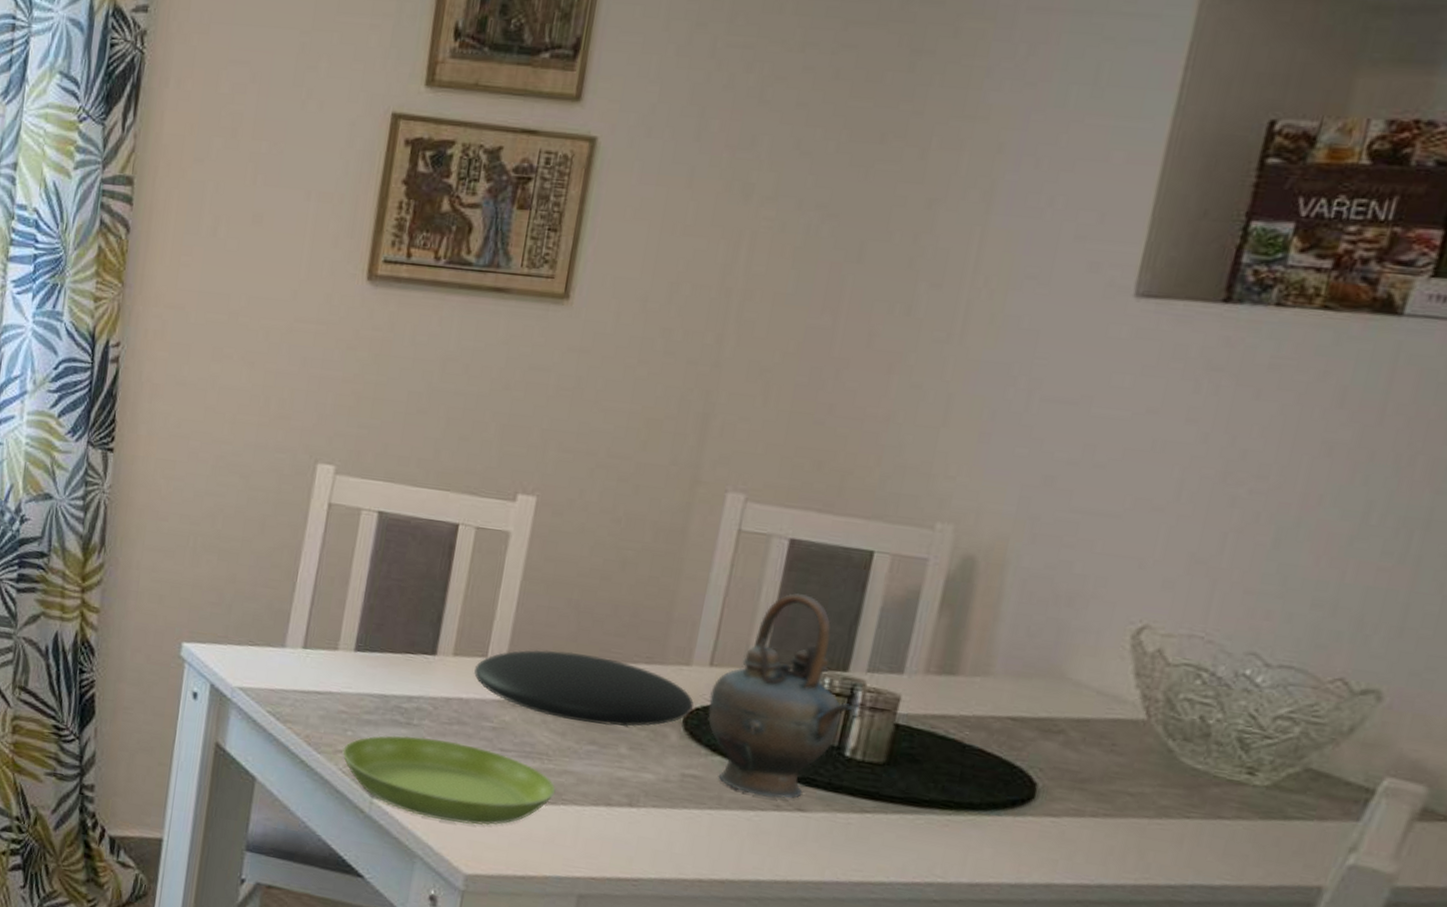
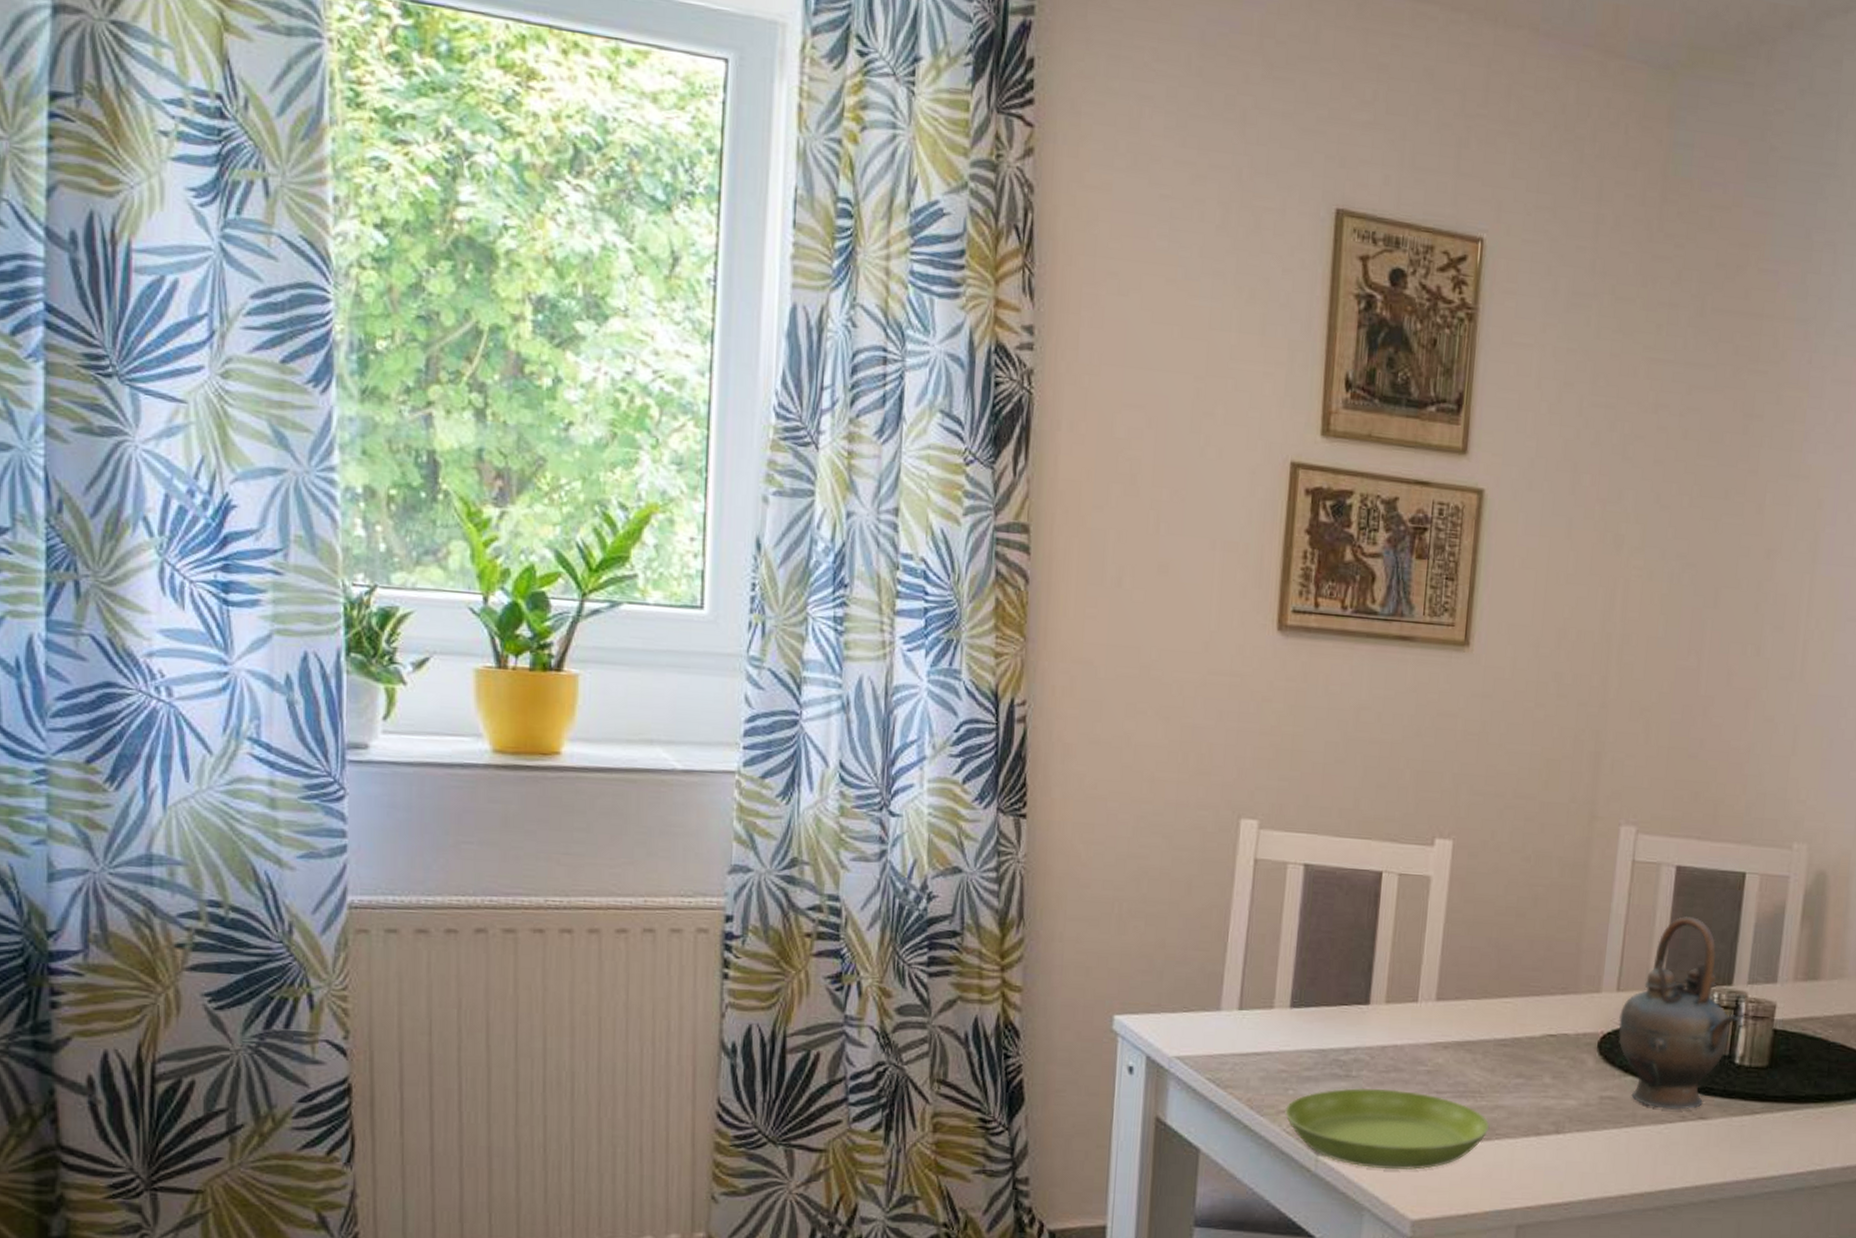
plate: present [474,649,694,728] -> none [1407,989,1606,1058]

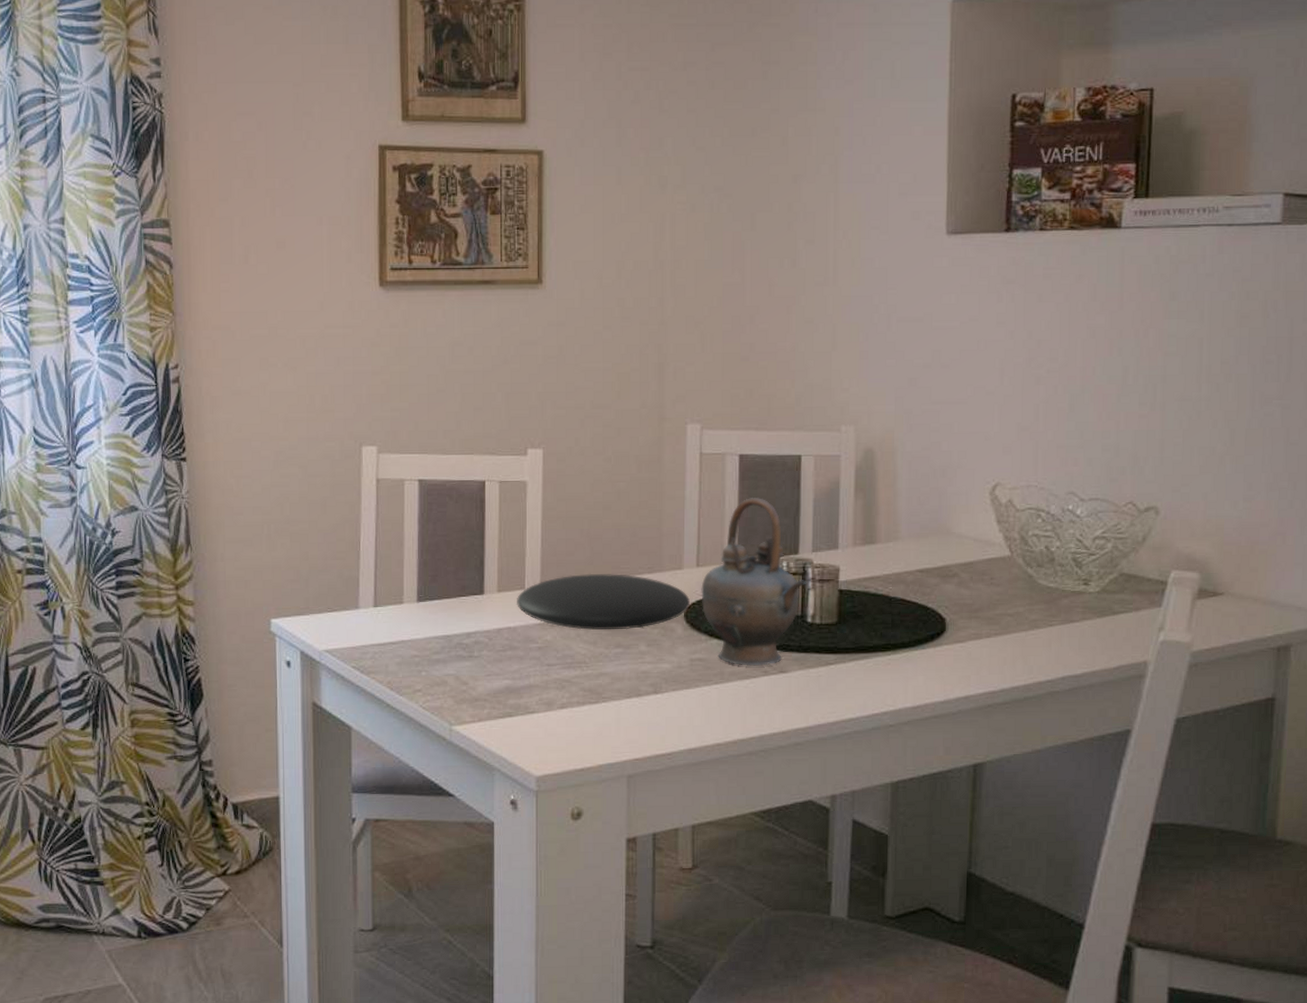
saucer: present [1285,1087,1490,1171] -> none [420,665,596,734]
plate: none [1407,989,1606,1058] -> present [517,573,691,630]

